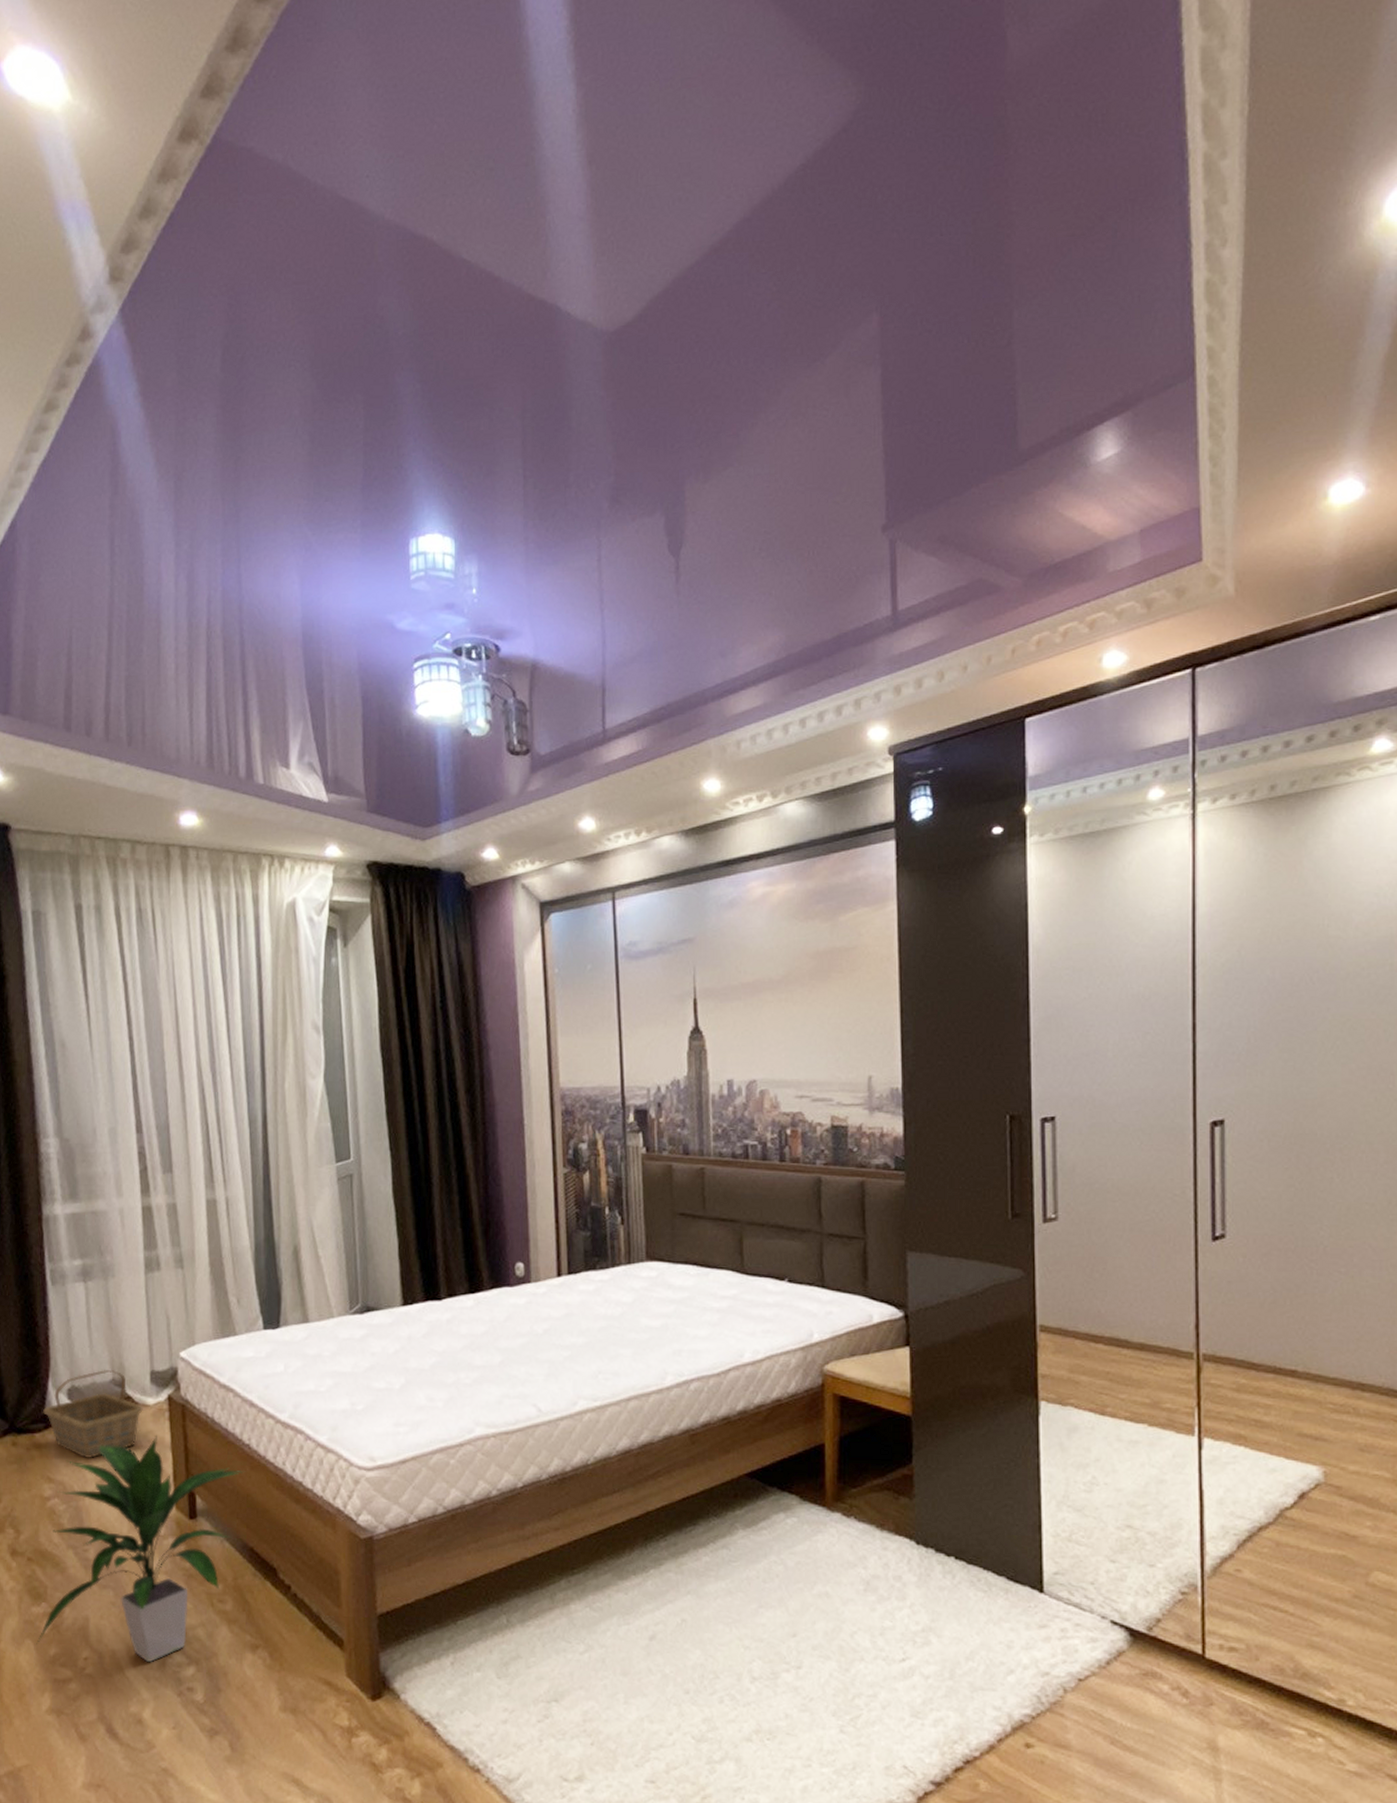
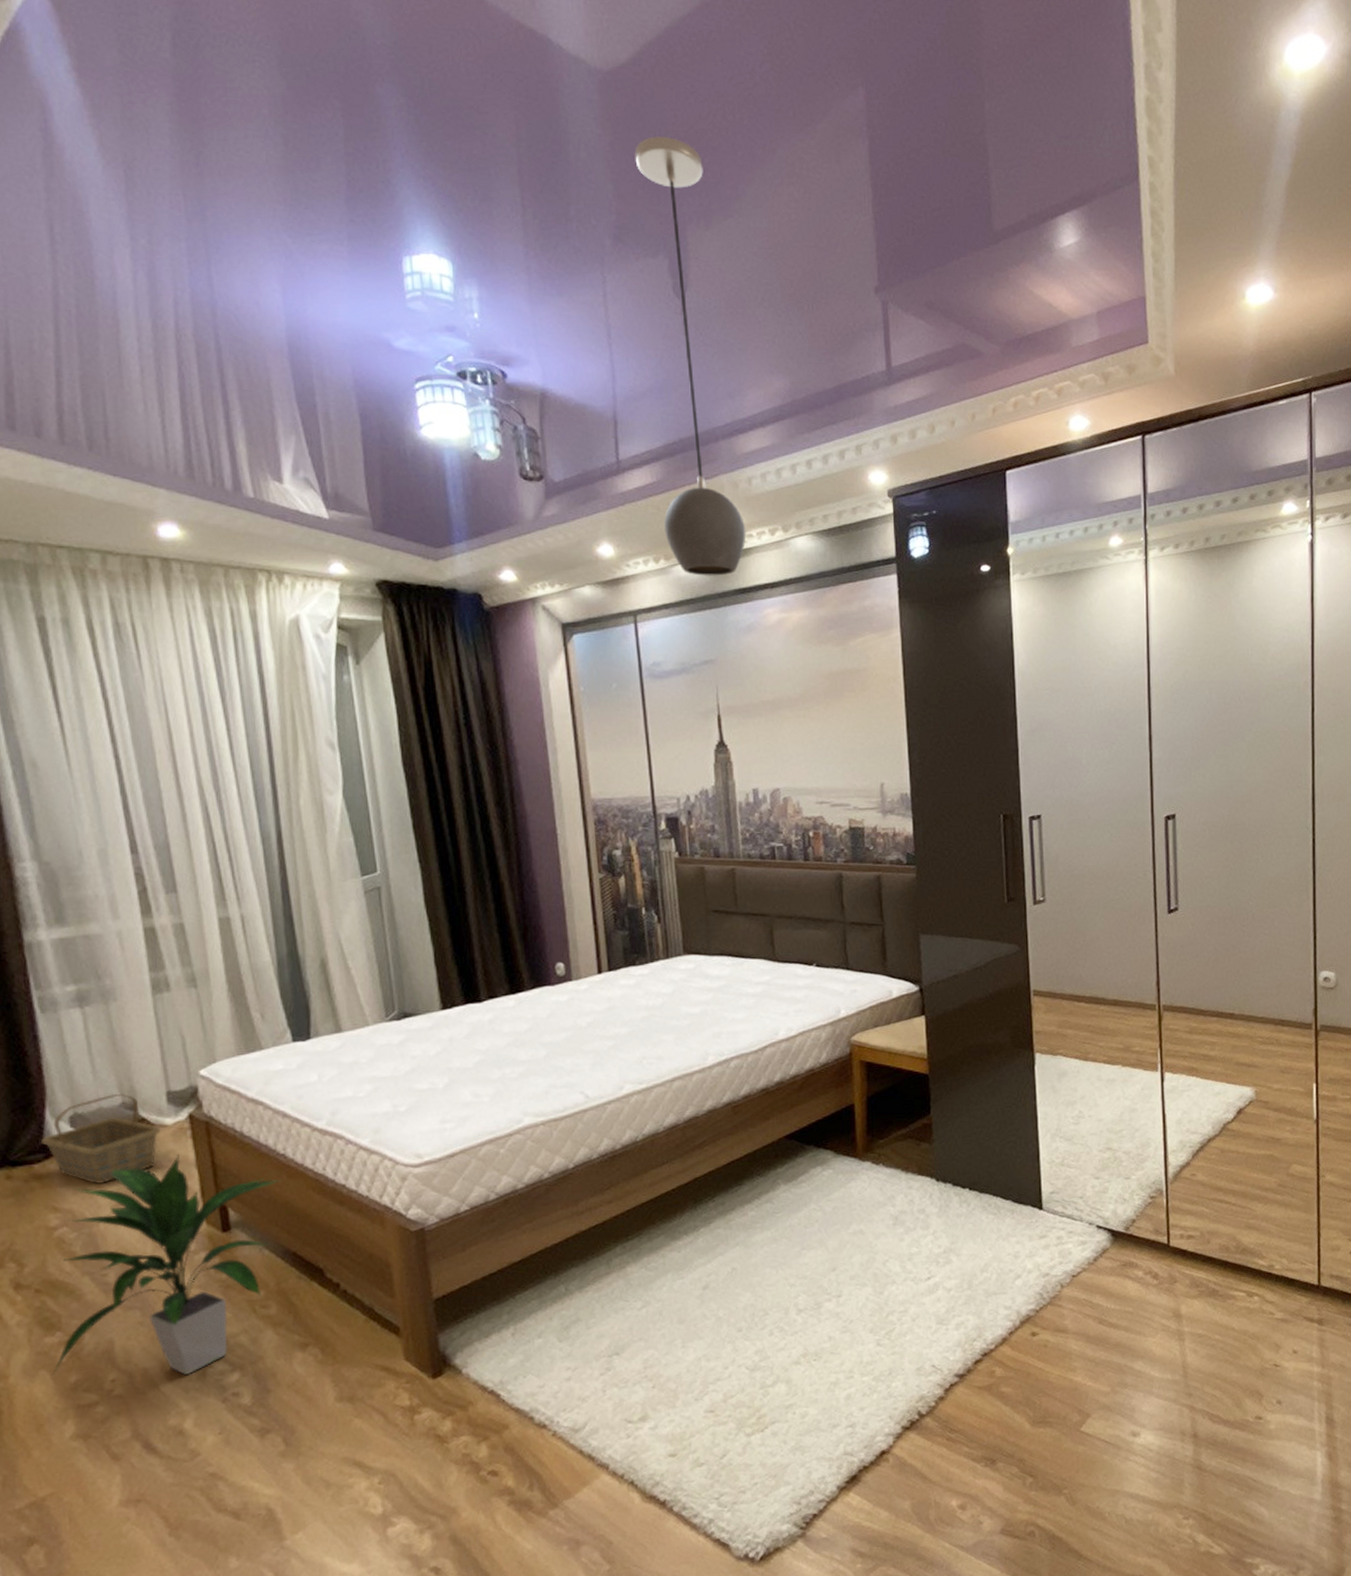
light fixture: none [636,390,733,848] -> present [635,136,746,576]

